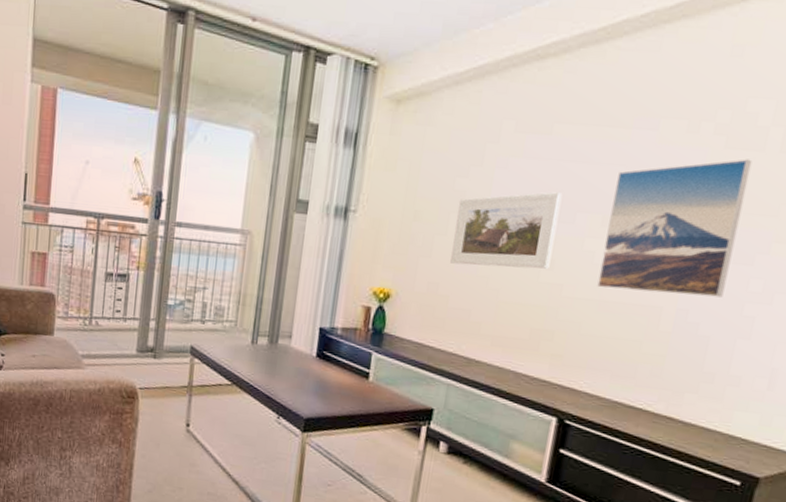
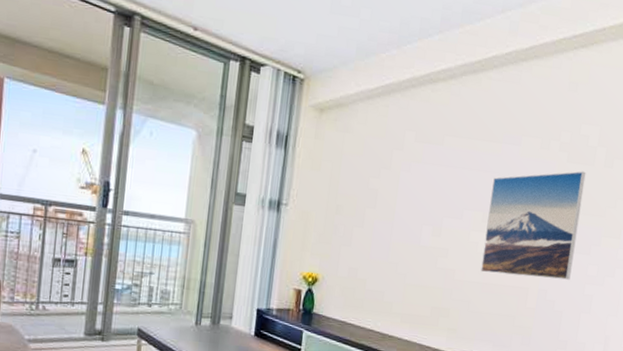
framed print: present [450,192,563,269] -> none [367,192,453,257]

